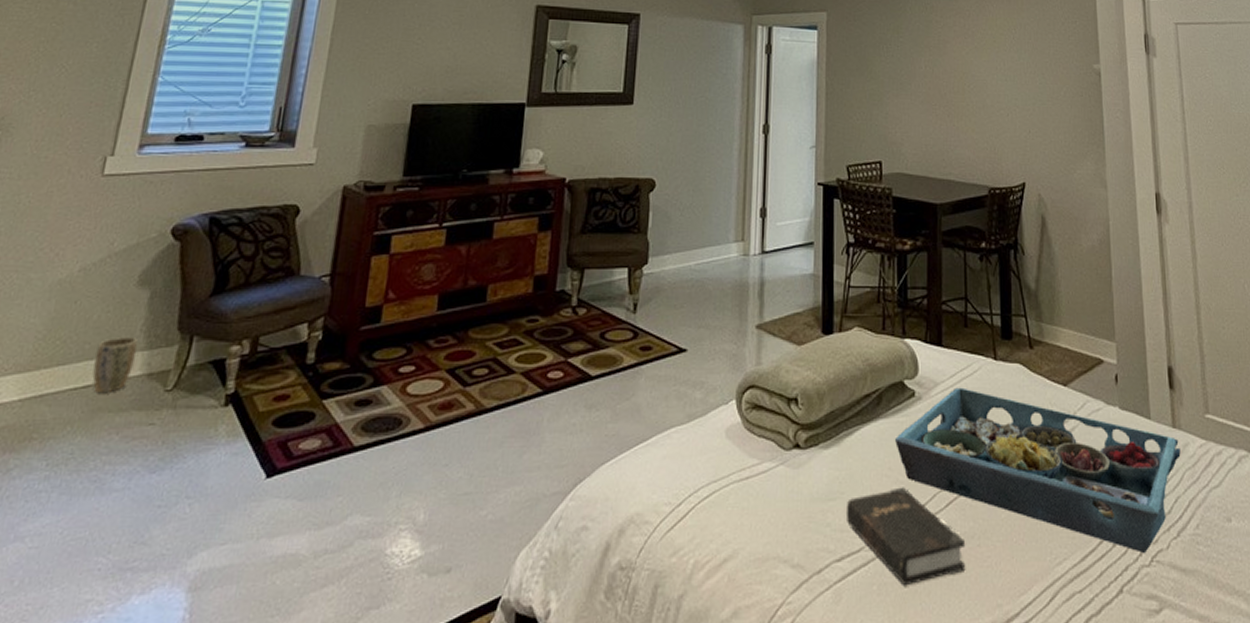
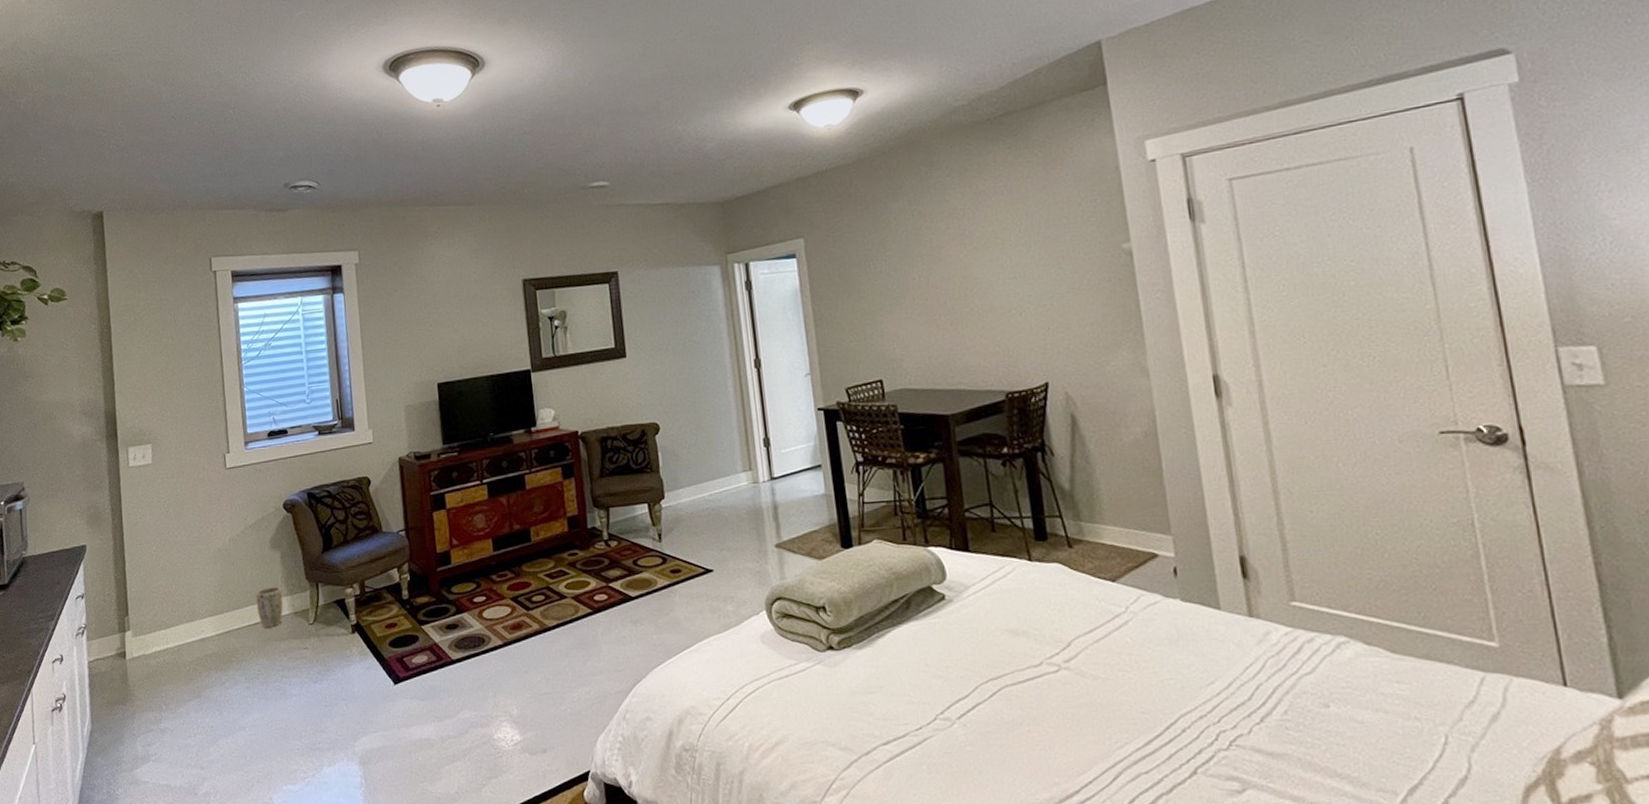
hardback book: present [845,487,966,585] -> none [886,681,1017,765]
serving tray: present [895,387,1181,554] -> none [929,589,1261,739]

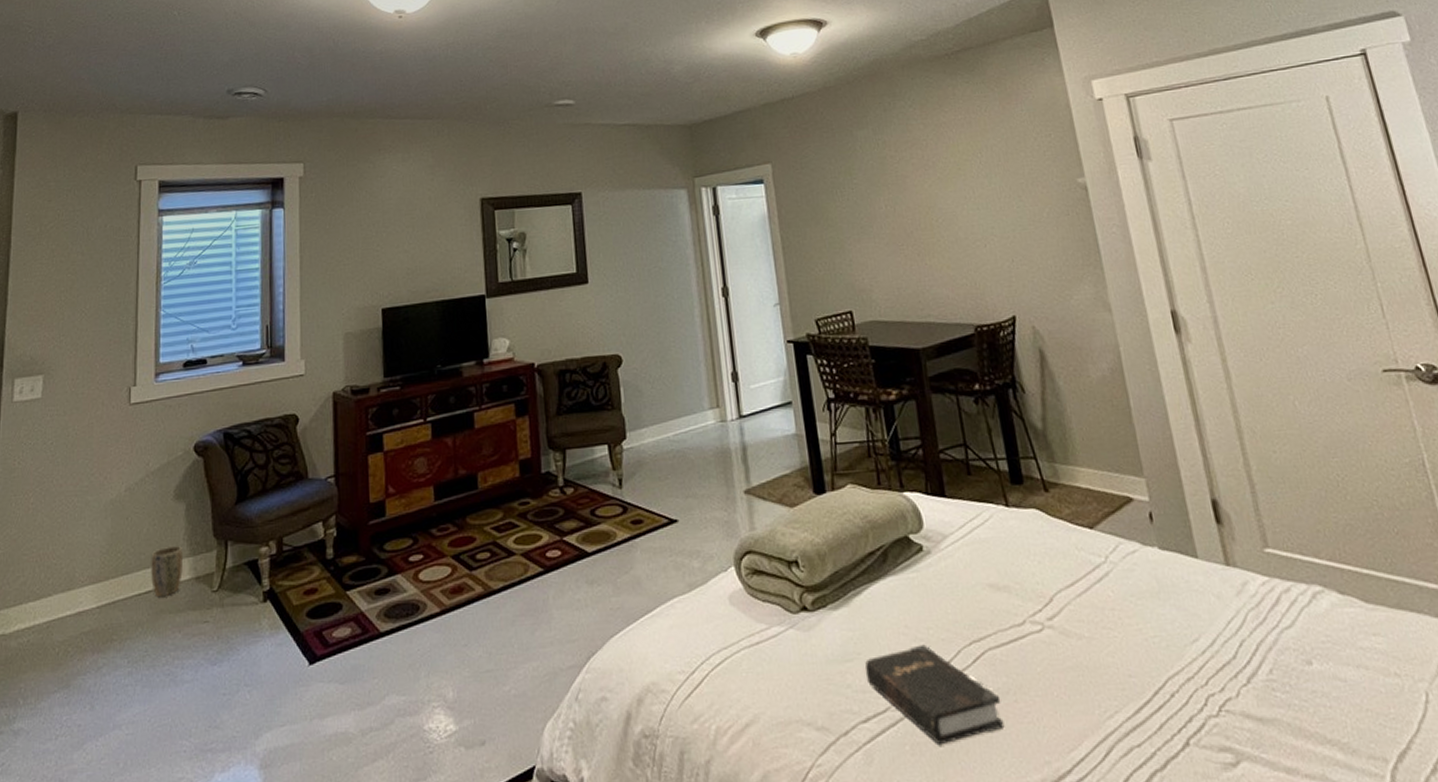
hardback book: none [886,681,1017,765] -> present [865,644,1005,744]

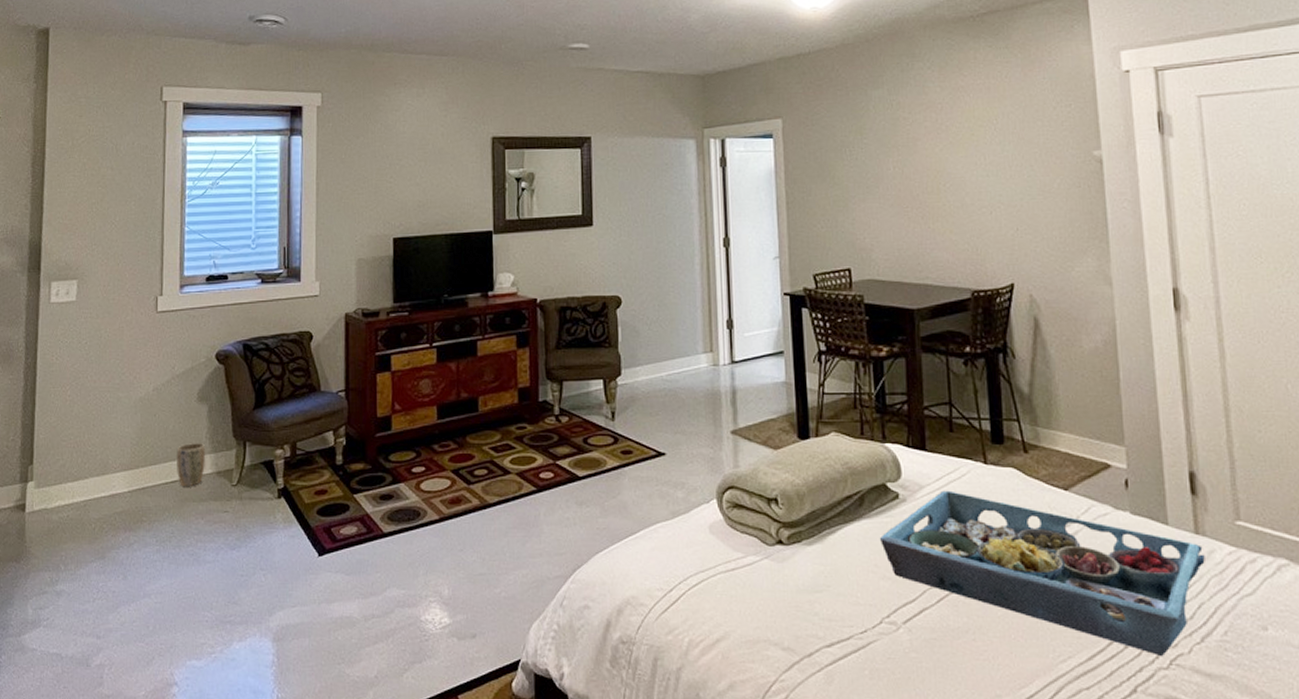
hardback book: present [865,644,1005,744] -> none [833,583,961,672]
serving tray: none [908,538,1240,704] -> present [880,490,1205,657]

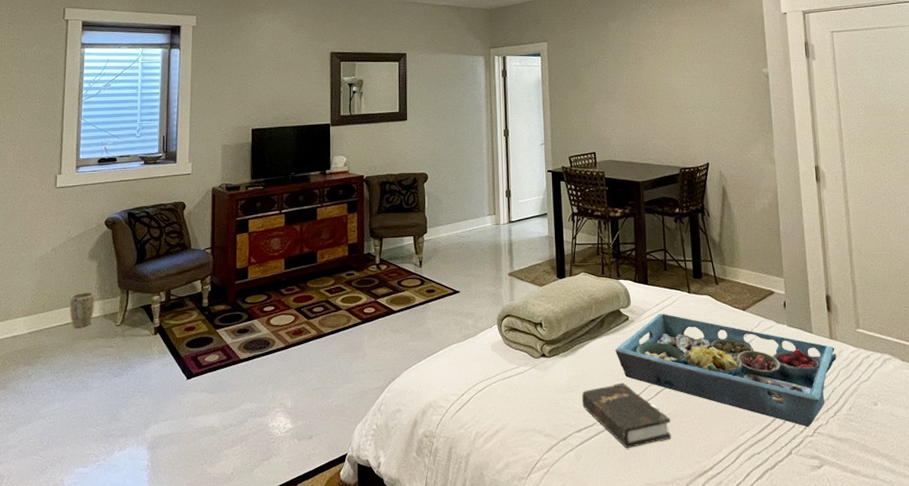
hardback book: none [833,583,961,672] -> present [581,382,672,448]

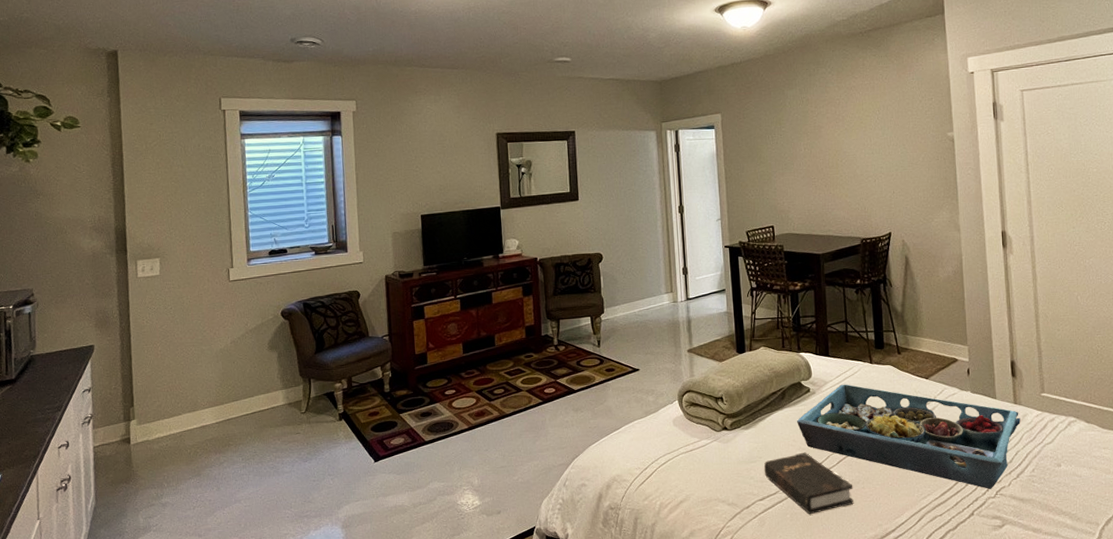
plant pot: present [70,292,94,327] -> none [254,382,278,416]

